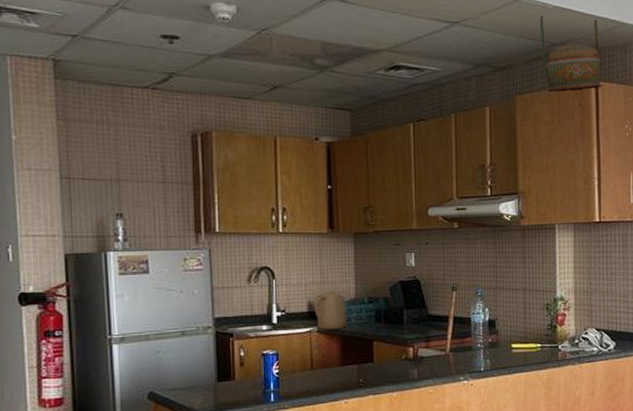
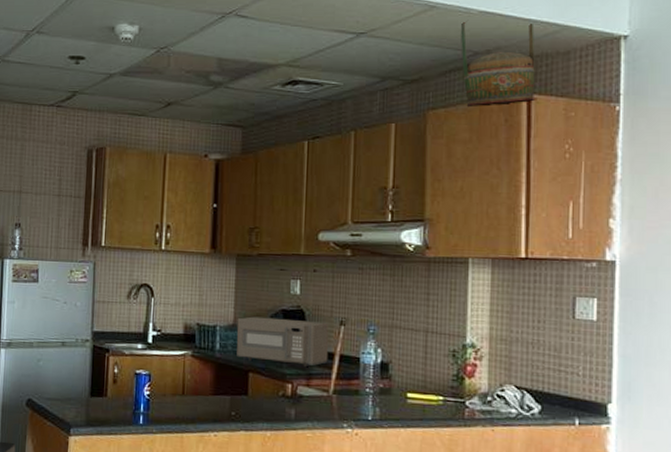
kettle: present [313,290,348,330] -> none [189,313,224,356]
microwave: none [358,289,444,332] -> present [236,316,329,368]

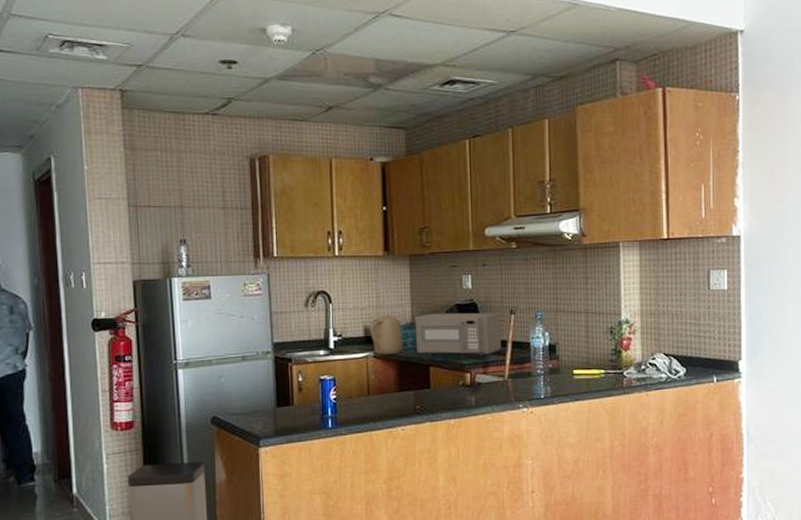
kettle: none [189,313,224,356] -> present [369,315,404,355]
decorative basket: present [461,20,535,108] -> none [602,17,668,101]

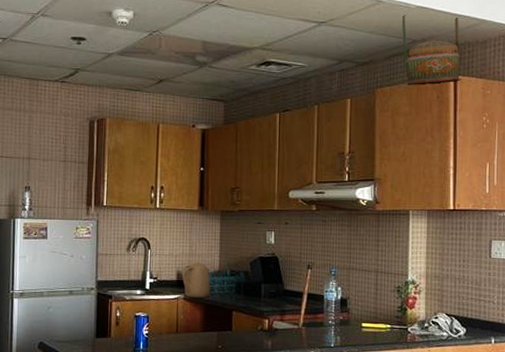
microwave: present [414,312,502,357] -> none [221,263,299,305]
decorative basket: none [602,17,668,101] -> present [402,13,460,86]

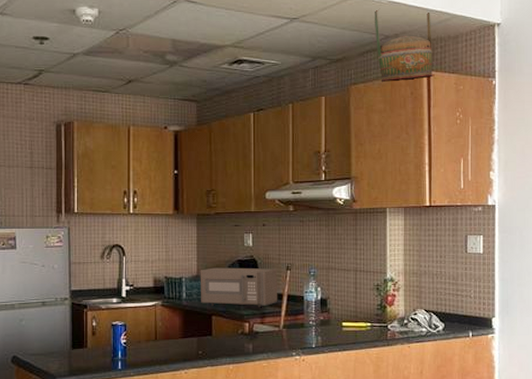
kettle: present [181,262,211,298] -> none [158,268,189,304]
microwave: none [221,263,299,305] -> present [200,267,278,308]

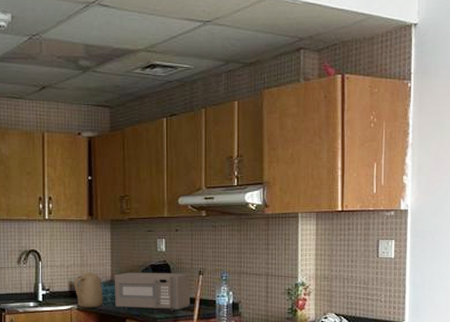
kettle: none [158,268,189,304] -> present [74,272,104,308]
decorative basket: present [375,8,432,83] -> none [289,9,347,86]

